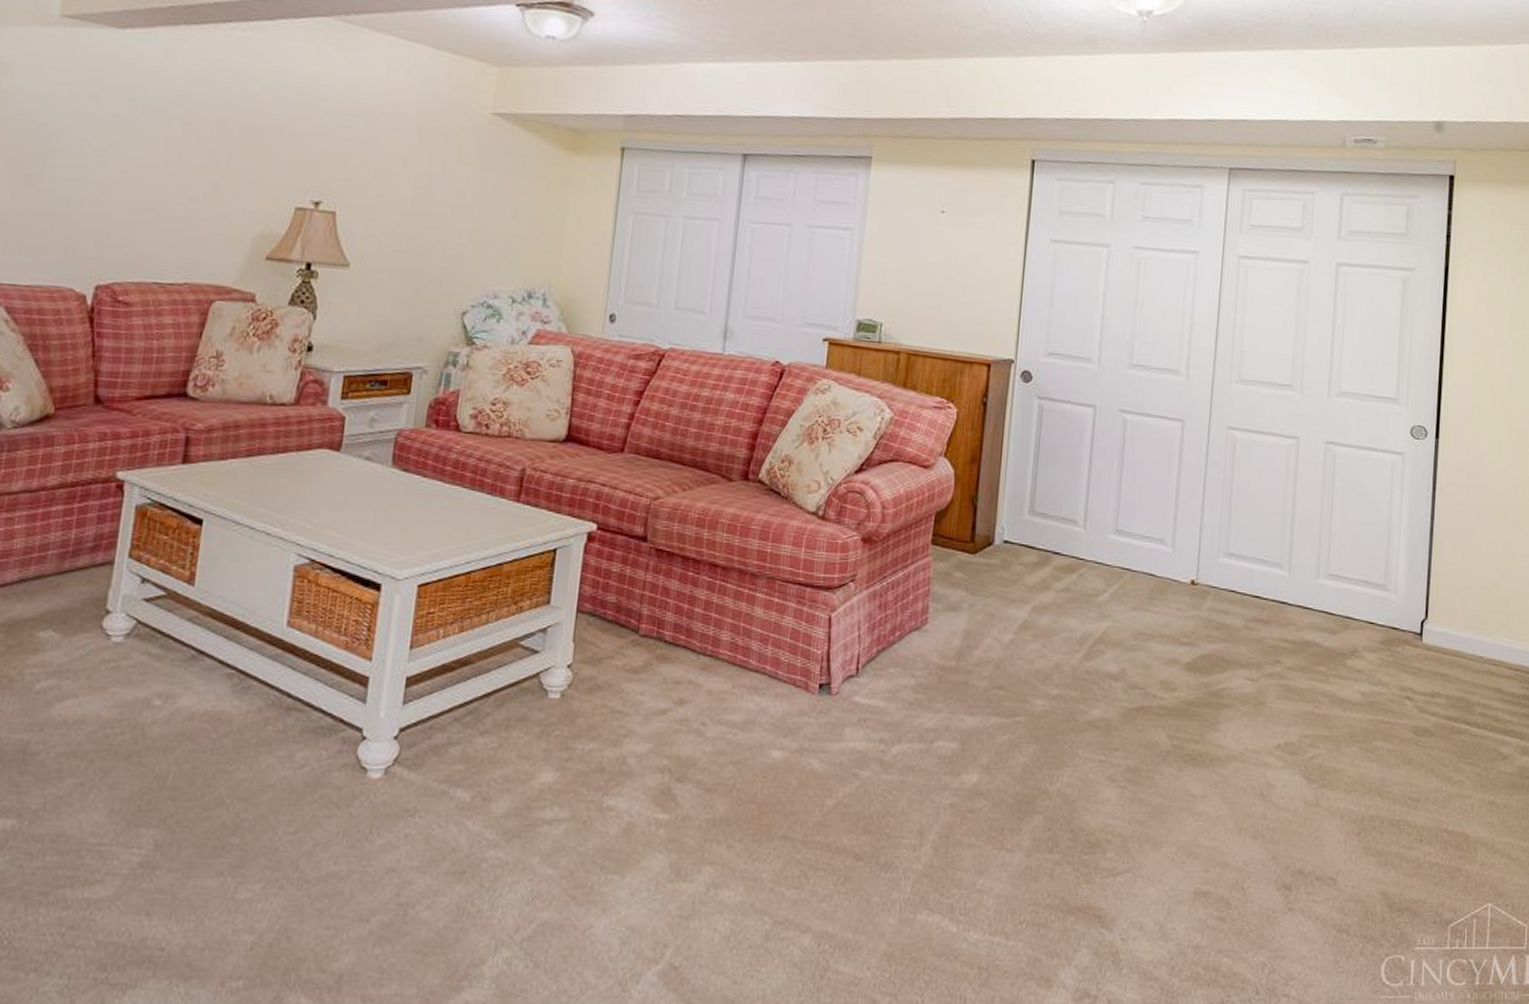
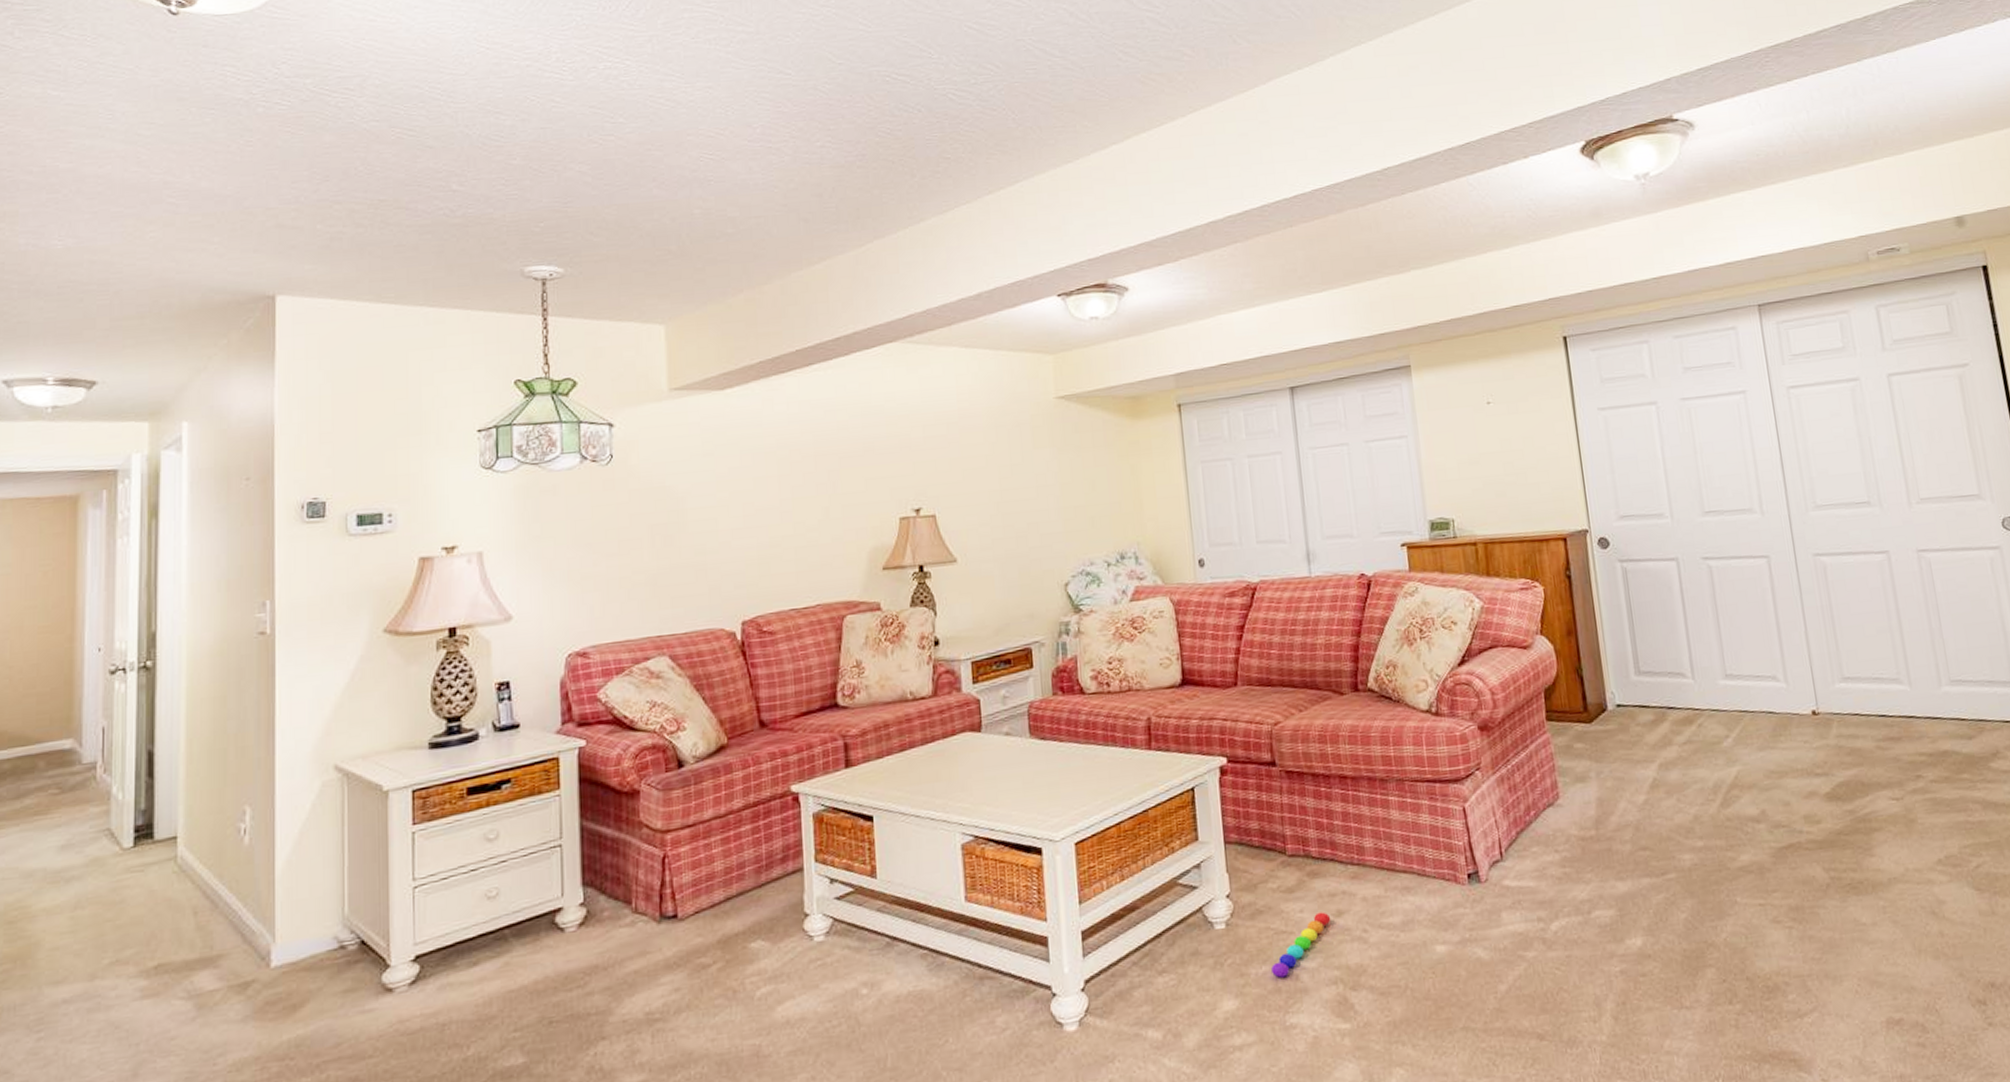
ball: none [599,698,672,758] -> present [1271,912,1331,978]

